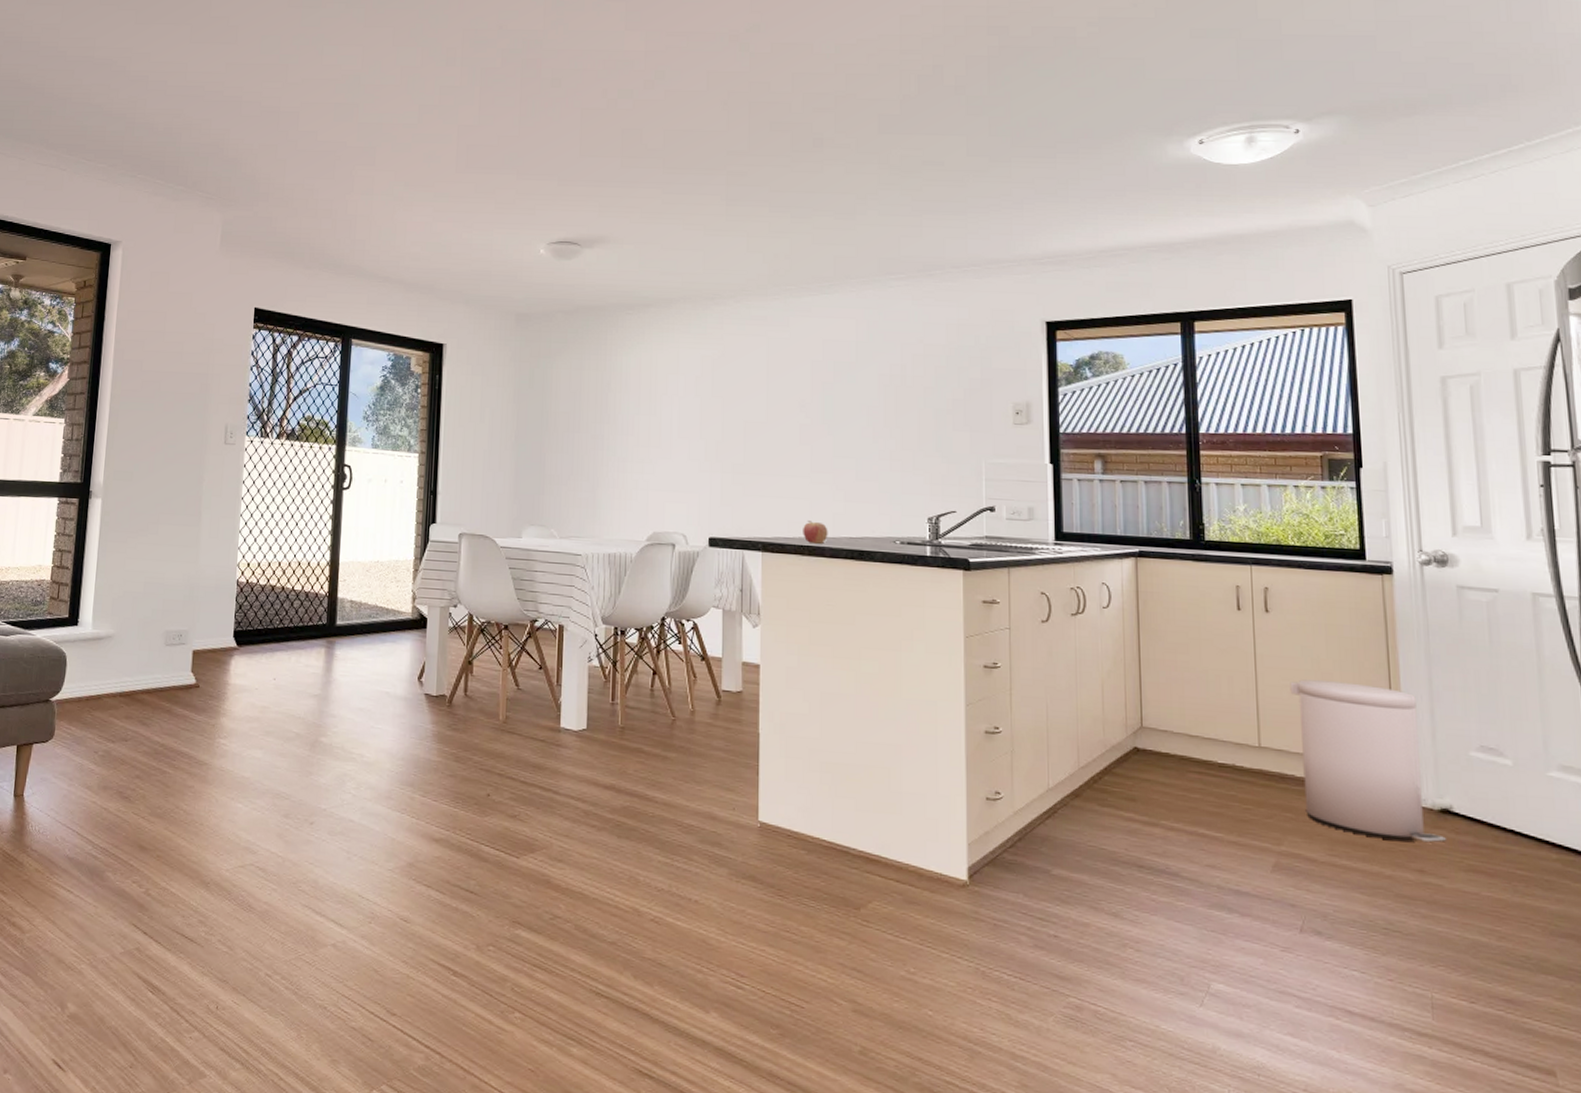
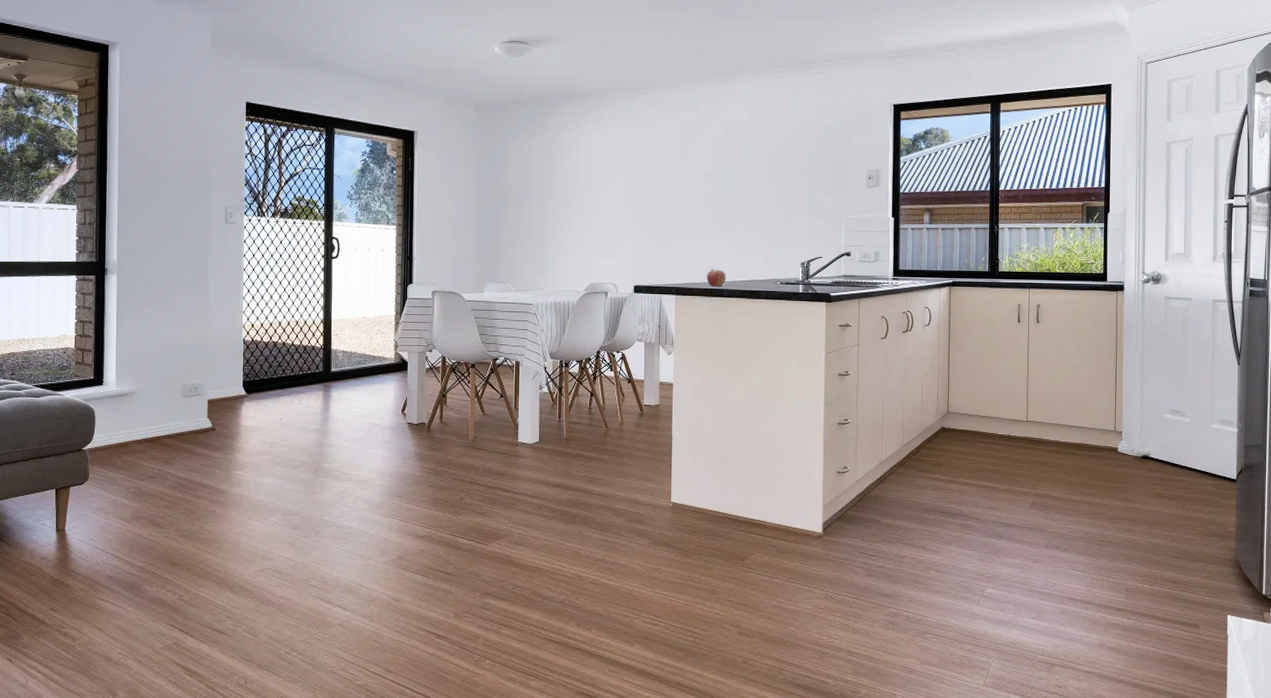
pedal bin: present [1290,679,1447,843] -> none [1050,370,1145,480]

